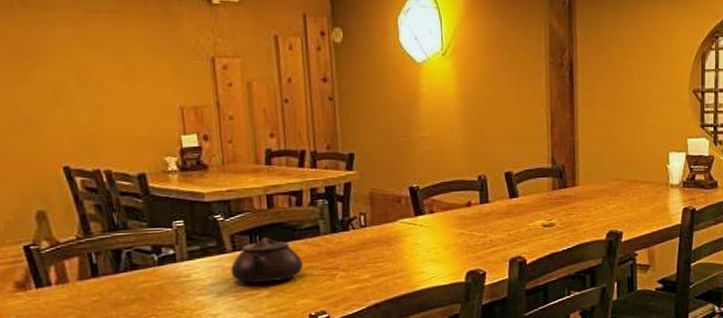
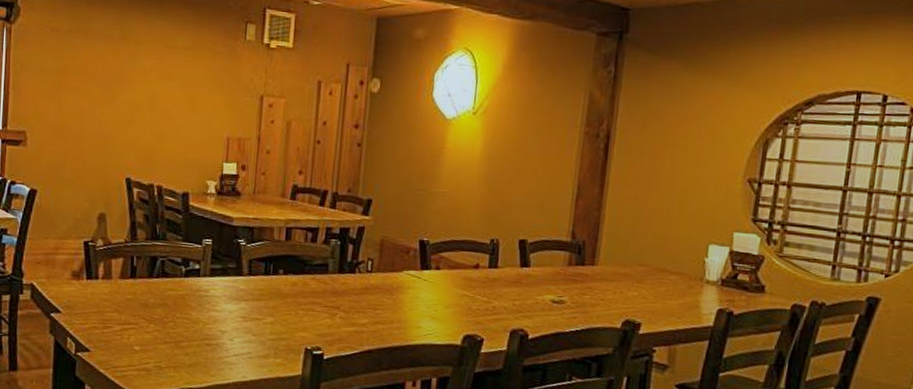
teapot: present [230,237,303,284] -> none [243,267,308,312]

